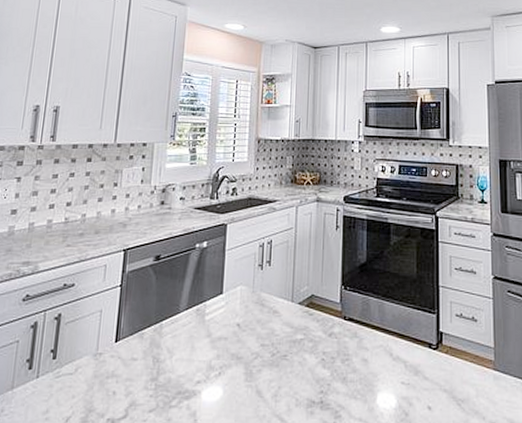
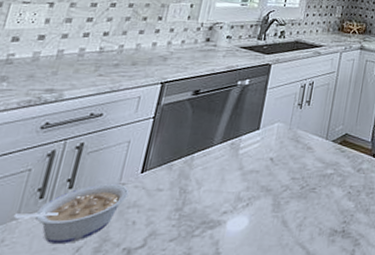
legume: none [9,354,107,415] -> present [13,184,130,245]

